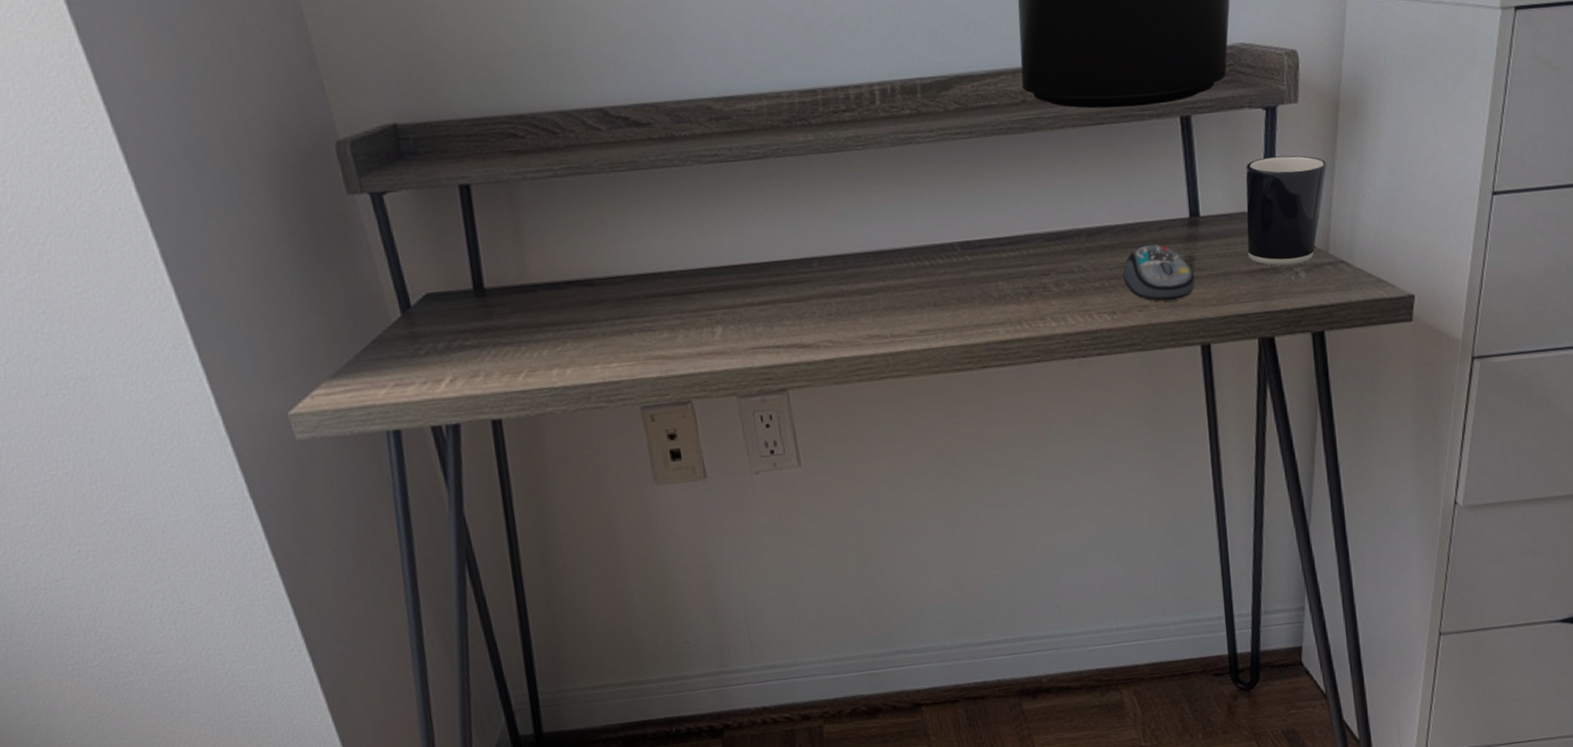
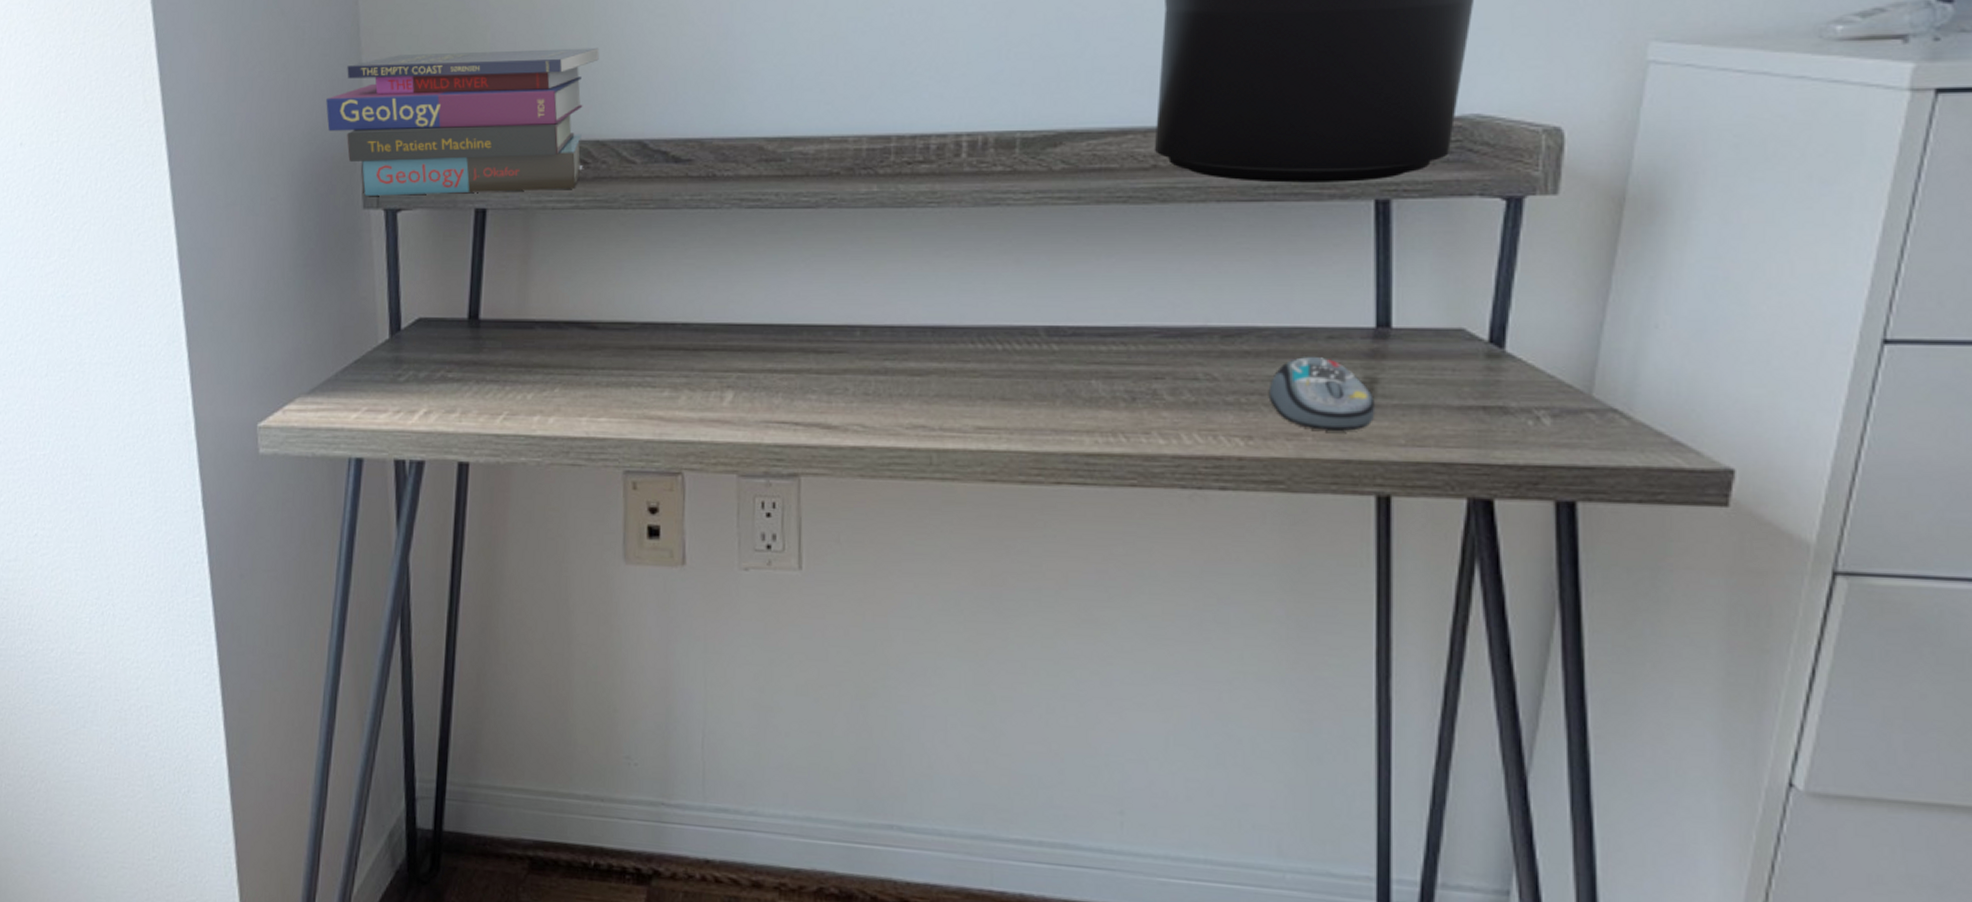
books: none [284,21,553,182] -> present [326,47,599,196]
mug: present [1246,155,1328,266] -> none [1461,261,1599,407]

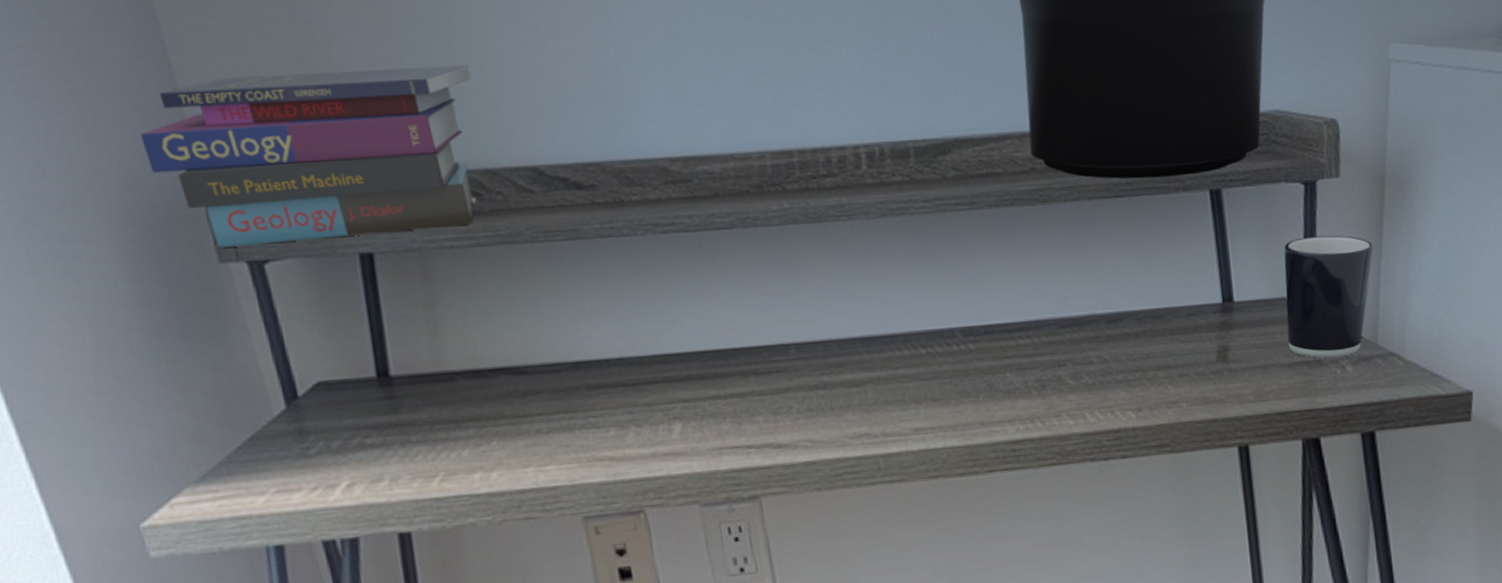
computer mouse: present [1268,356,1376,431] -> none [1148,332,1230,396]
mug: none [1461,261,1599,407] -> present [1284,235,1374,359]

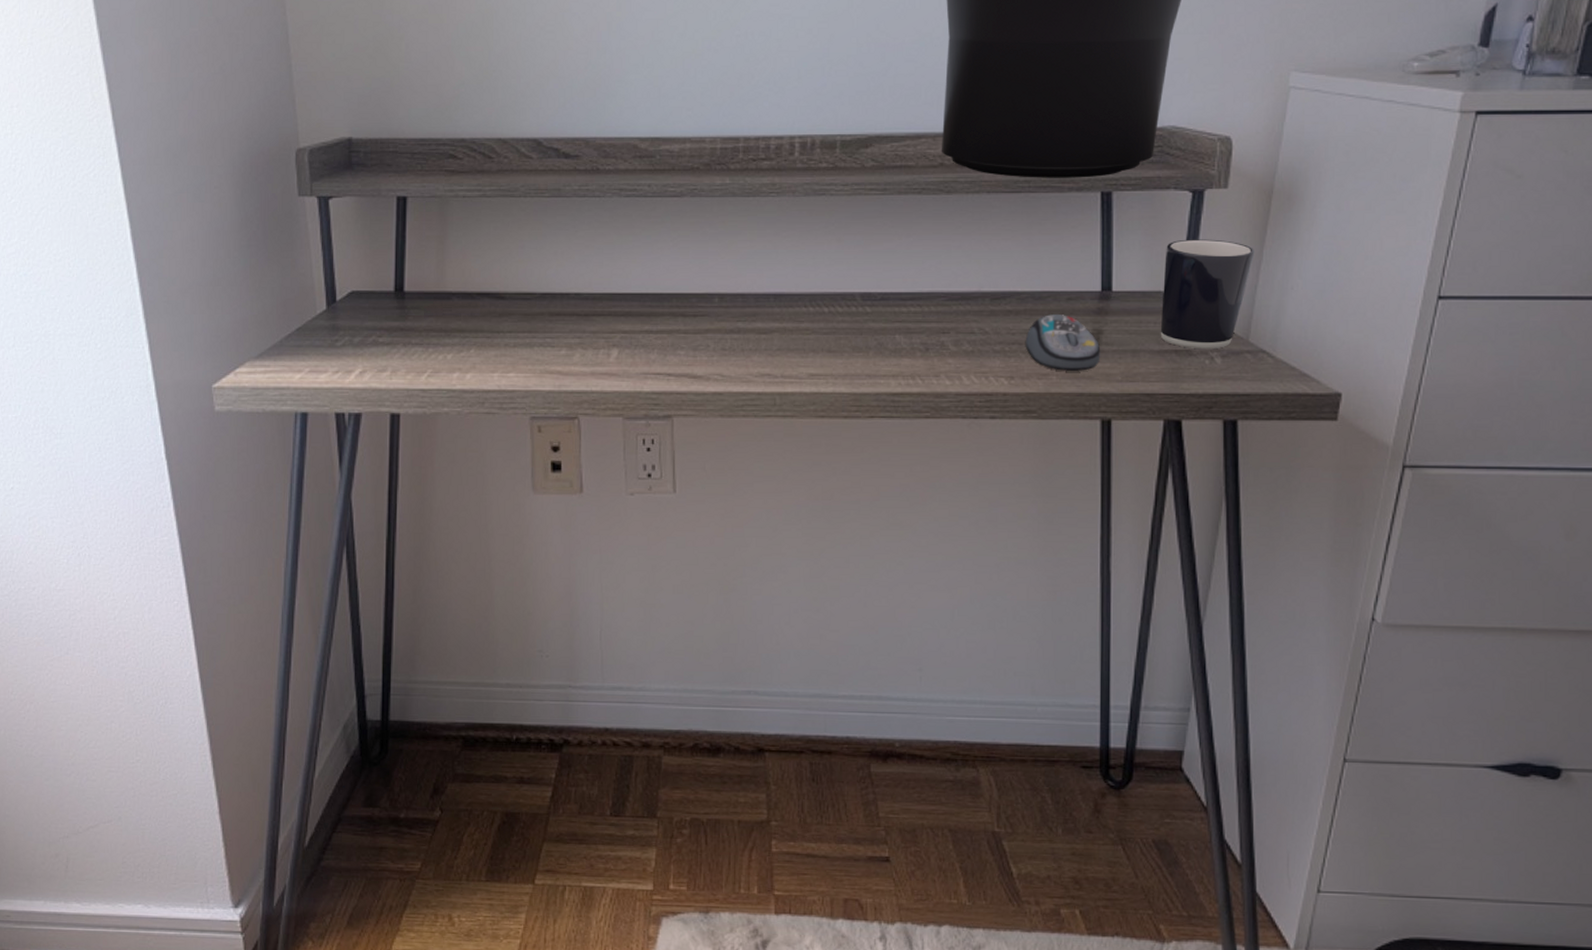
books: present [140,64,476,248] -> none [261,58,499,185]
computer mouse: none [1148,332,1230,396] -> present [1025,313,1101,371]

